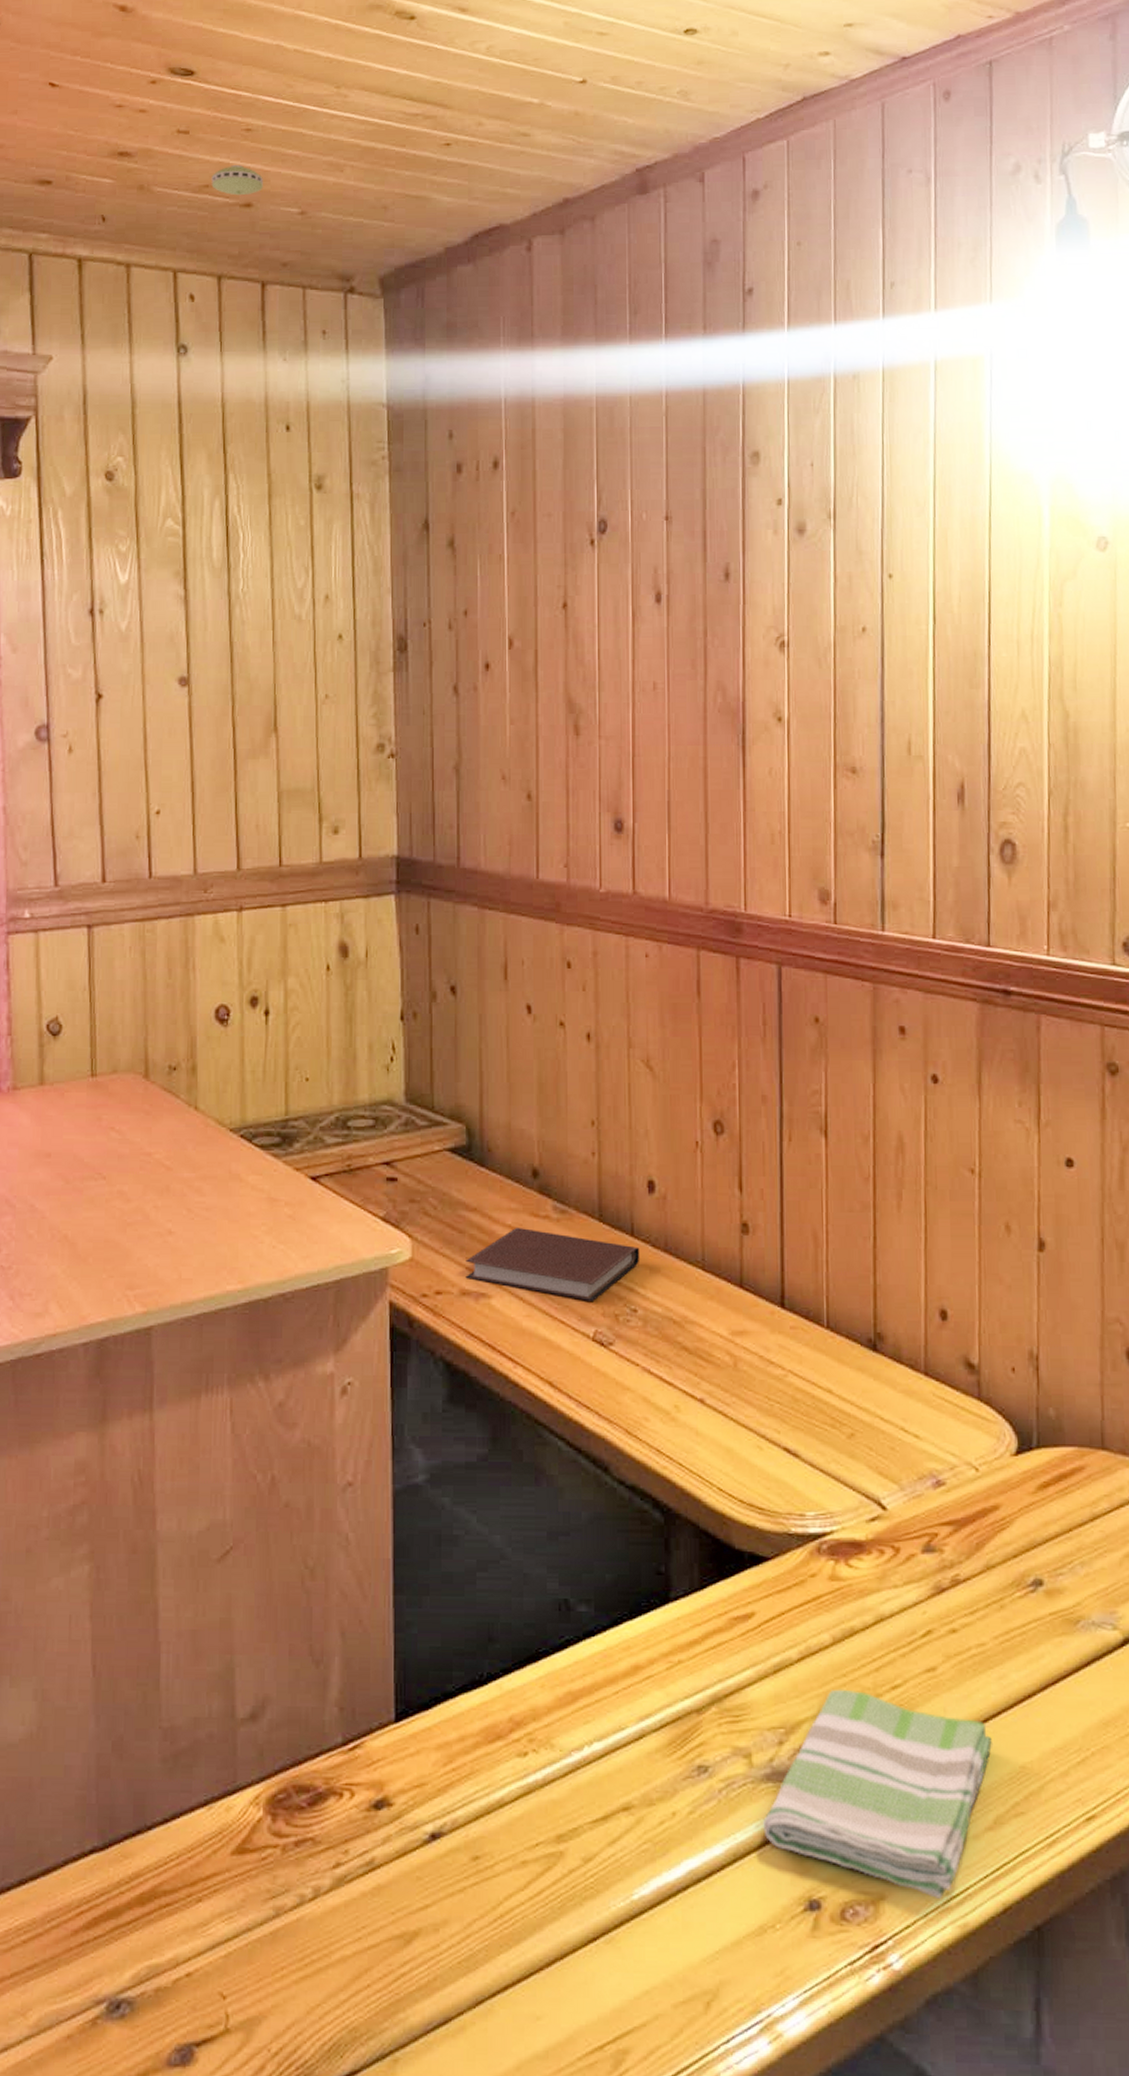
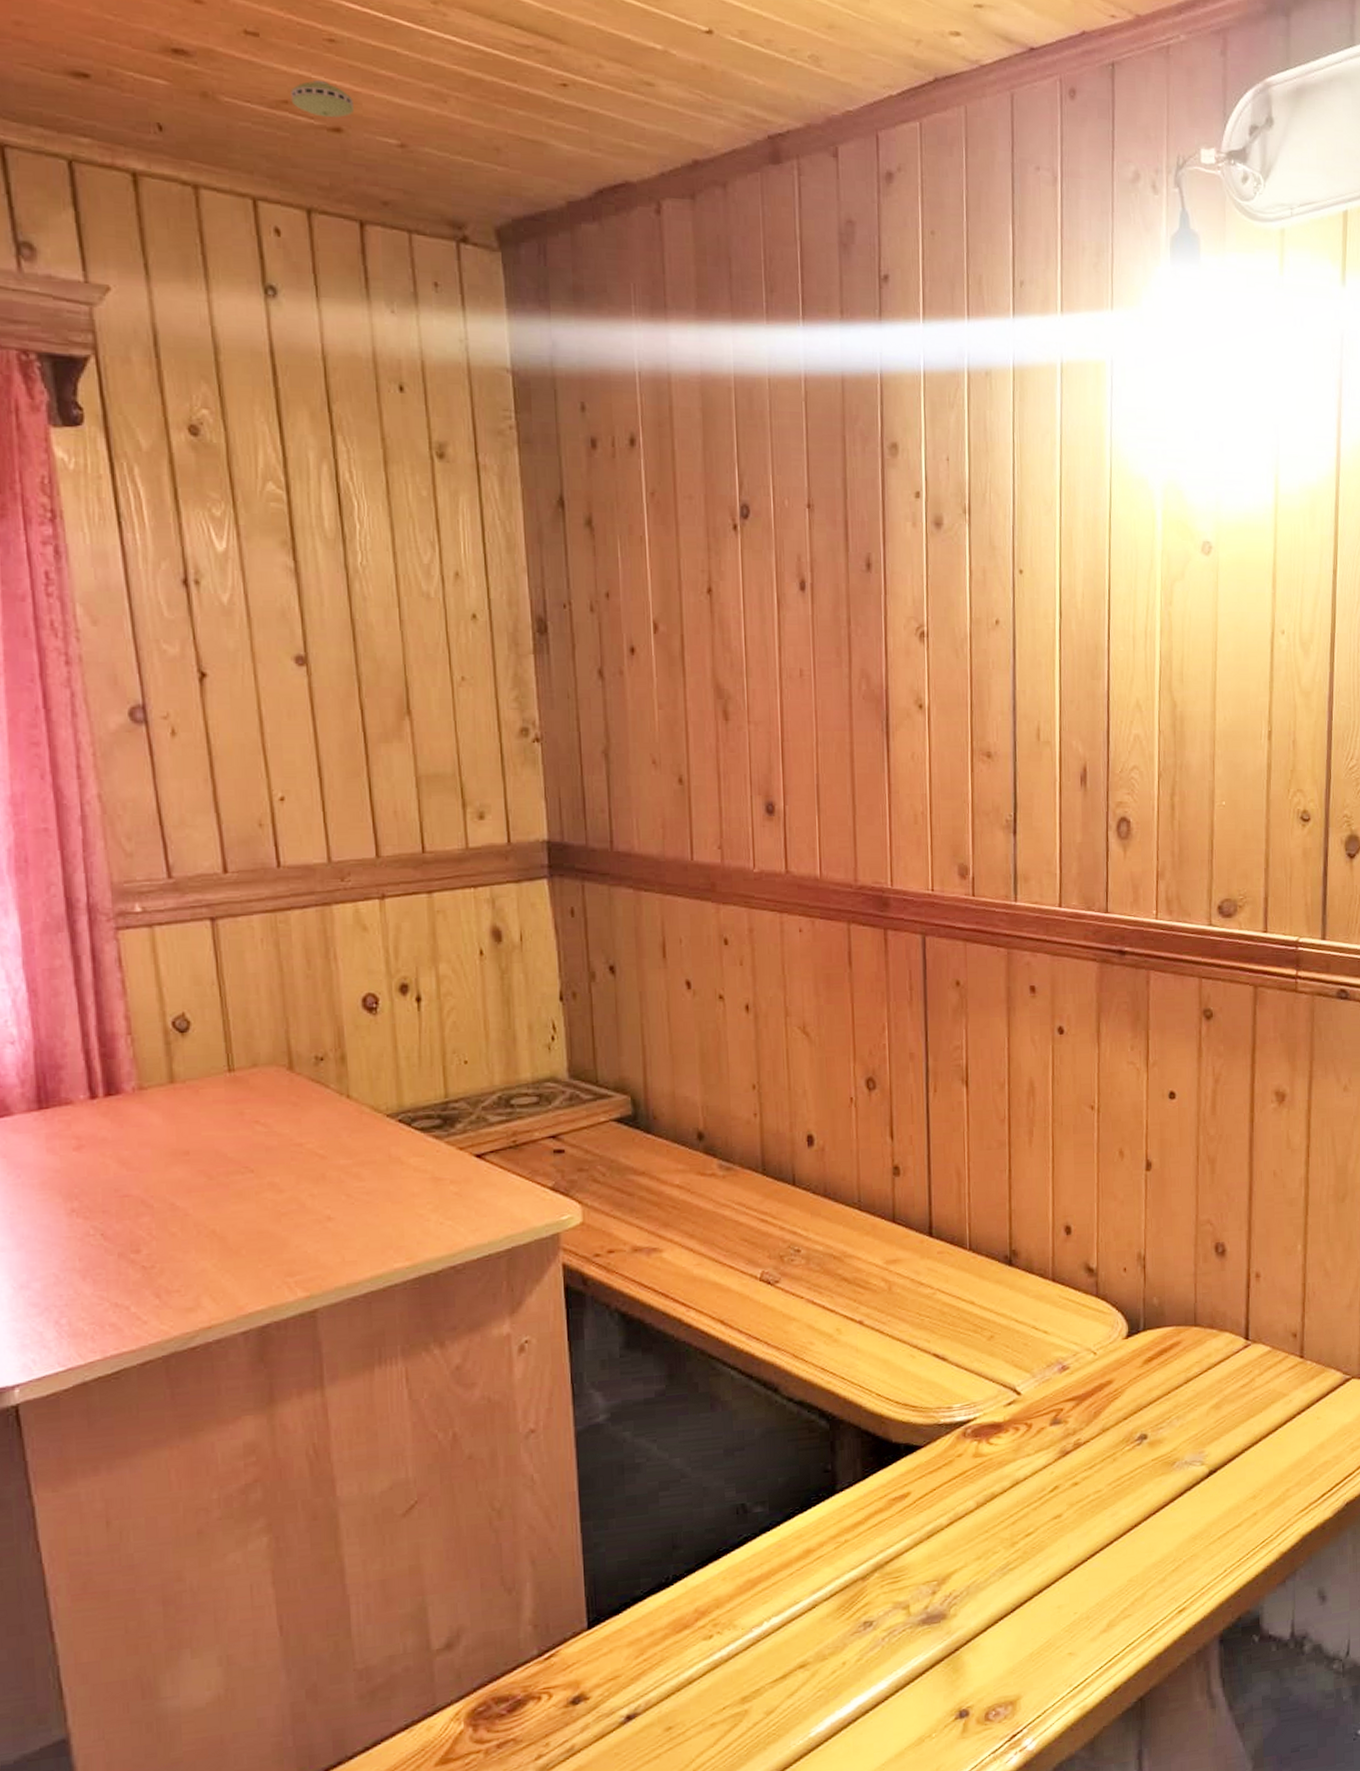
notebook: present [465,1227,640,1301] -> none [636,1185,802,1247]
dish towel: present [763,1689,992,1899] -> none [920,1542,1106,1691]

